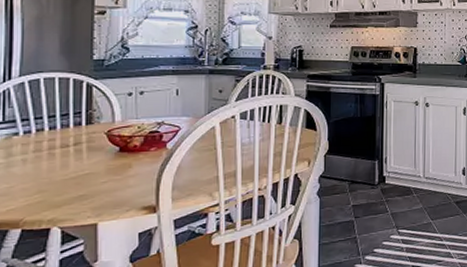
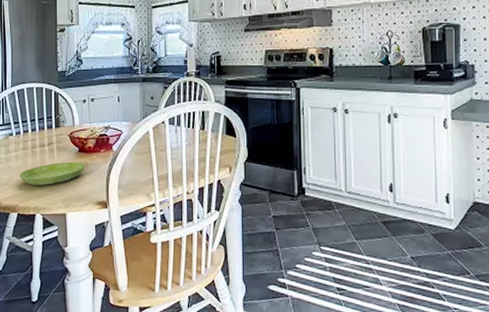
saucer: none [27,163,127,194] -> present [20,162,85,185]

